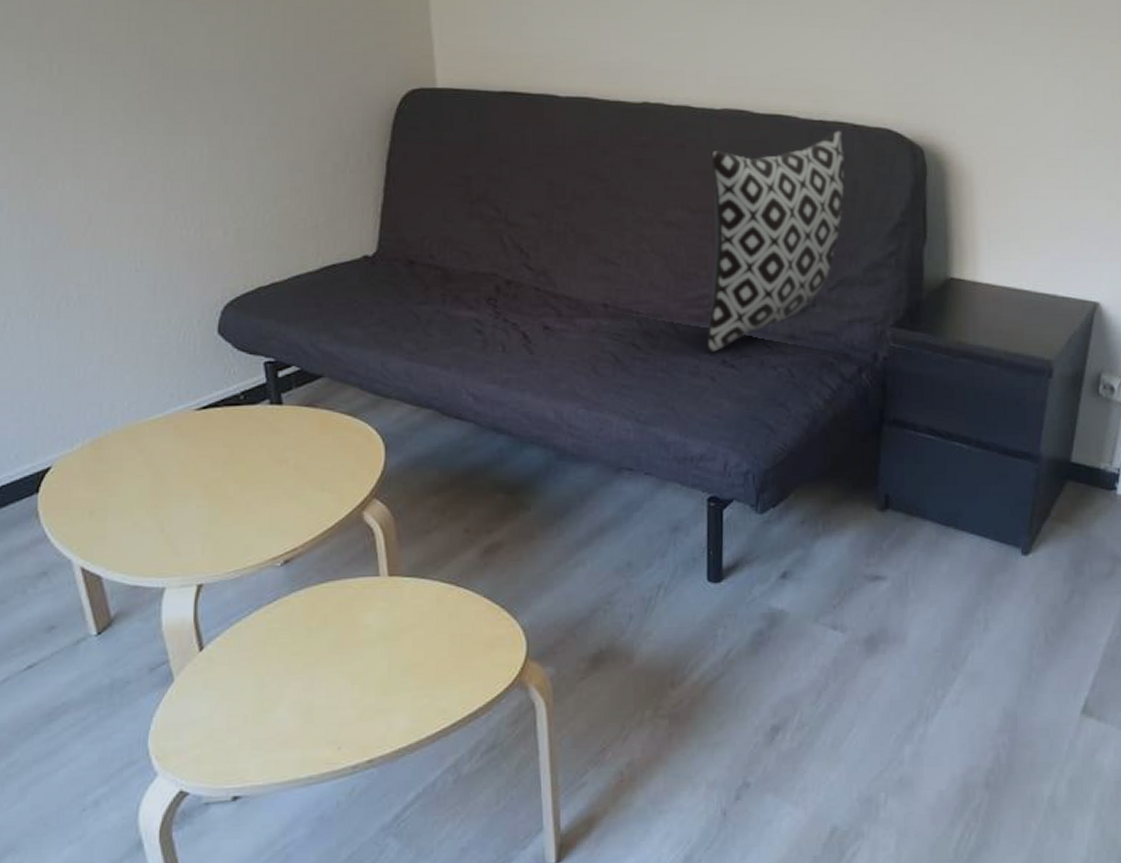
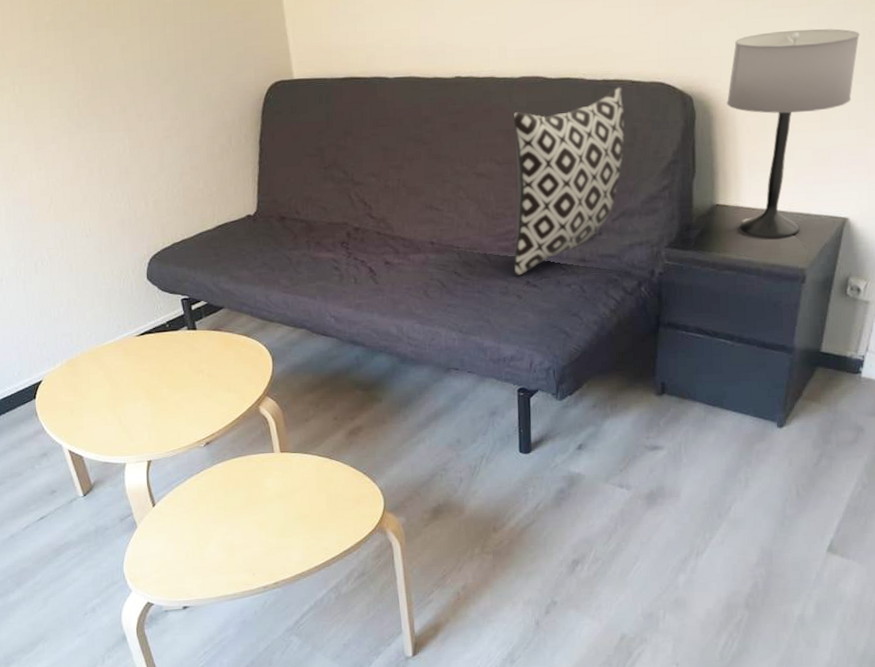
table lamp: none [962,81,1108,322] -> present [726,29,860,239]

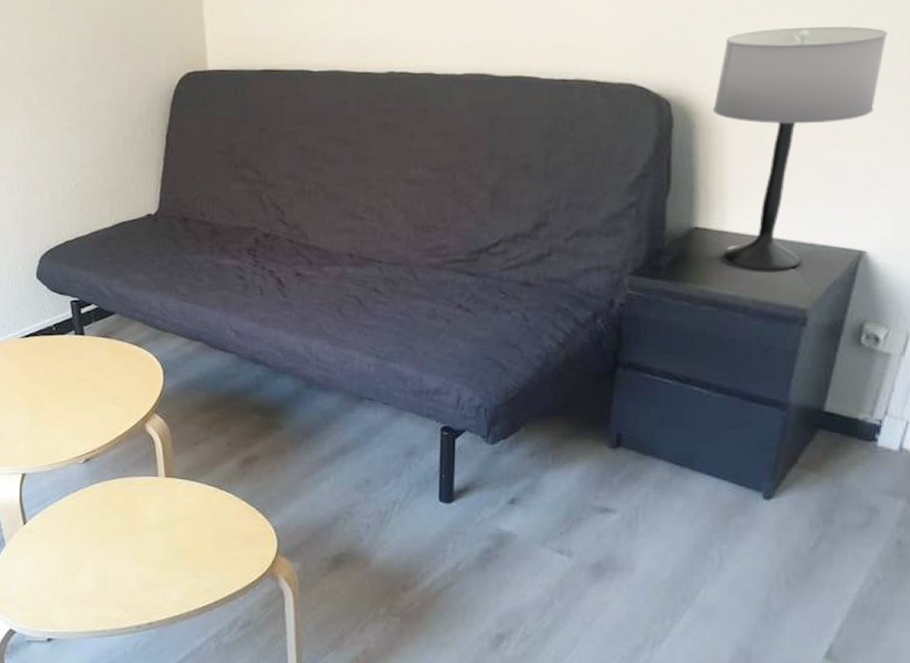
pillow: present [513,86,625,277] -> none [443,87,585,298]

